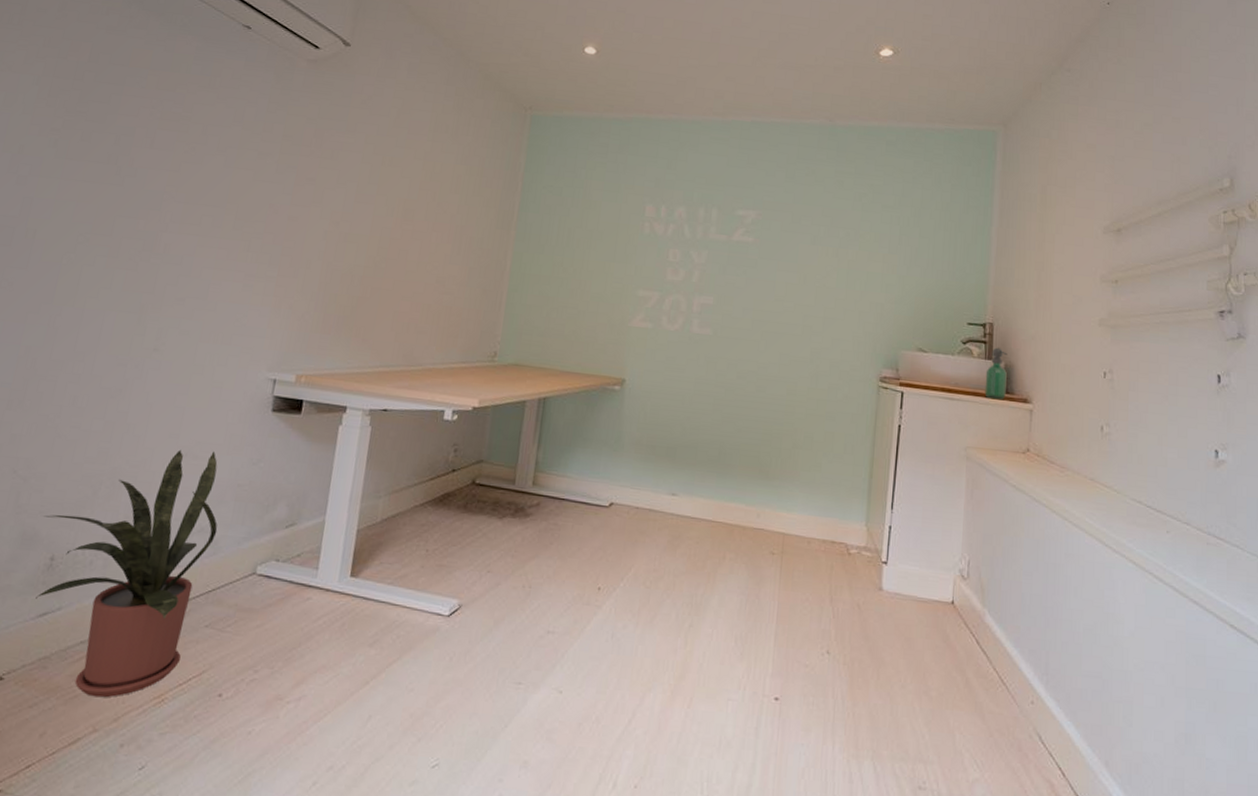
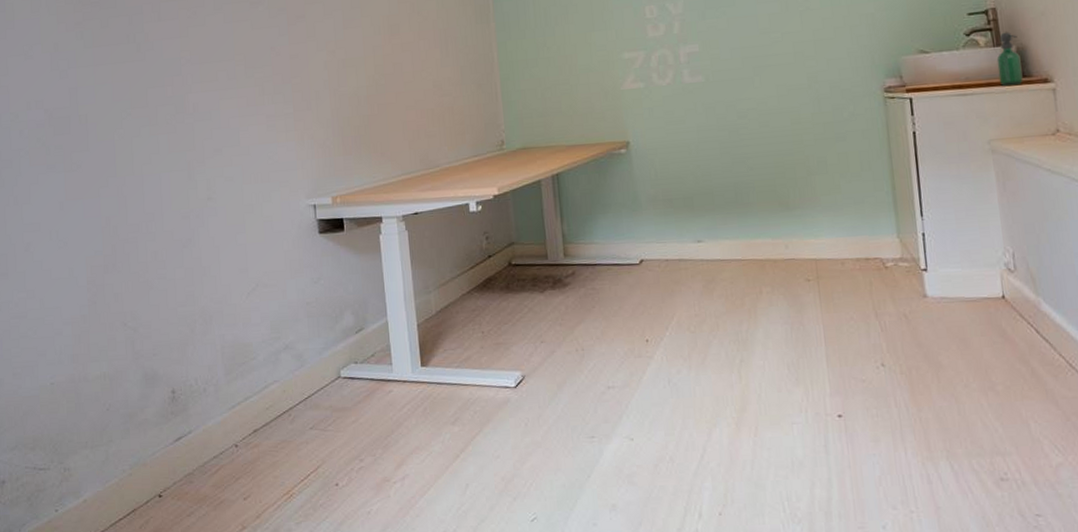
house plant: present [36,449,218,698] -> none [157,278,300,501]

